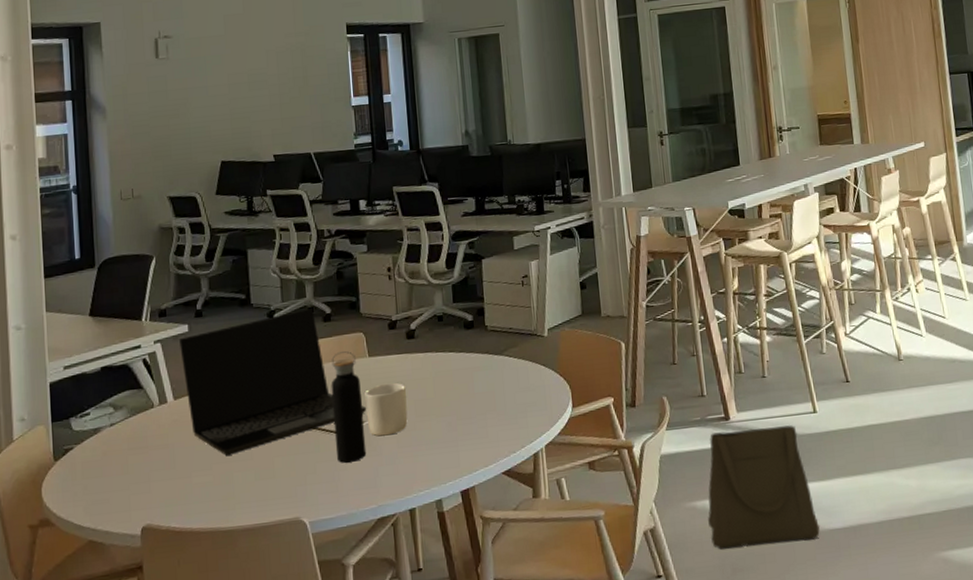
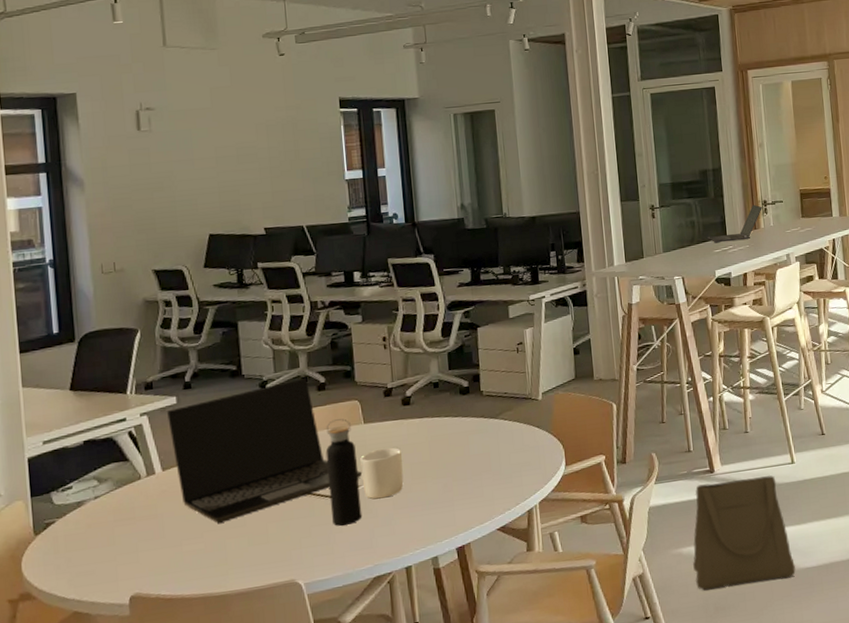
laptop: none [719,131,778,172] -> present [707,204,763,243]

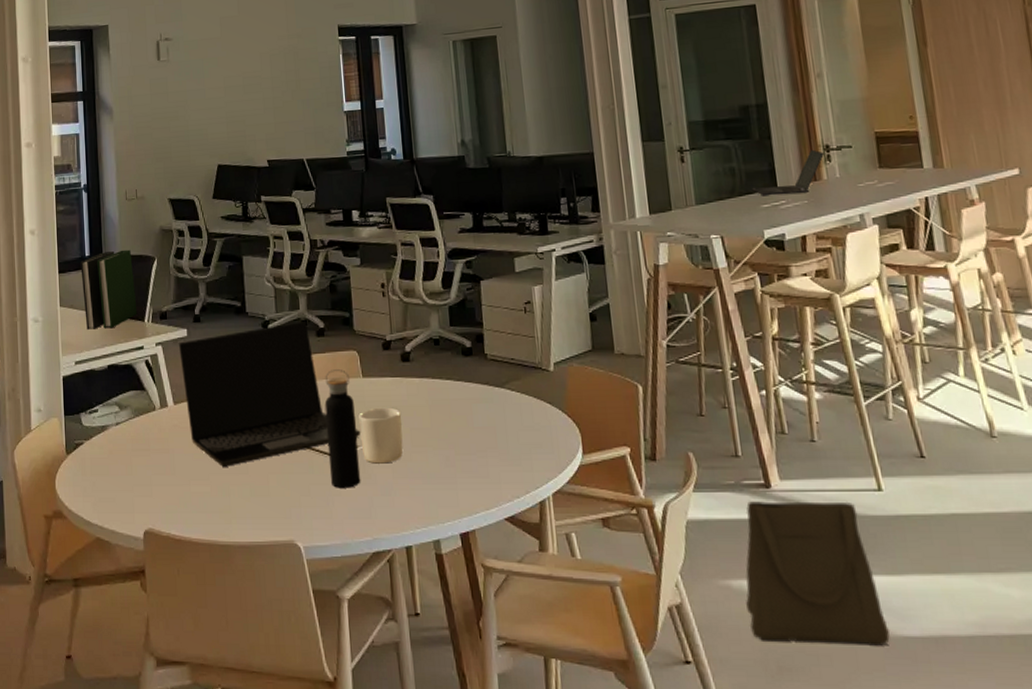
binder: none [47,323,118,408] -> present [80,249,137,330]

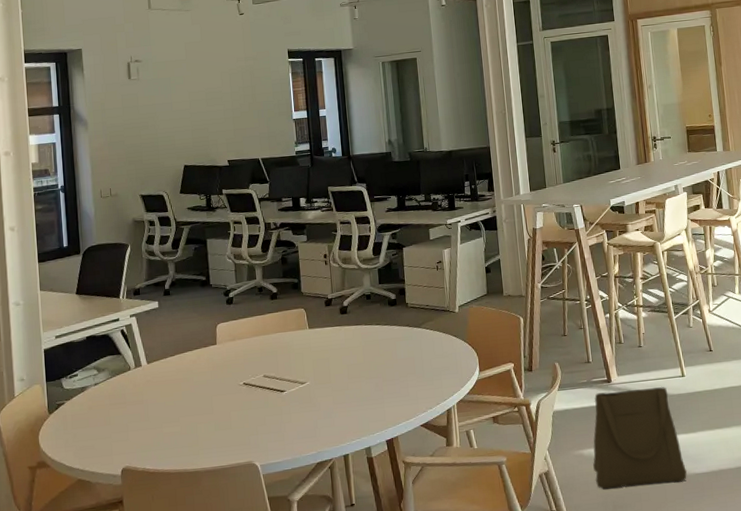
binder: present [80,249,137,330] -> none [59,239,113,308]
laptop: present [178,320,360,467] -> none [150,287,307,410]
water bottle: present [324,369,361,488] -> none [277,324,308,417]
mug: present [359,407,403,464] -> none [306,350,342,395]
laptop: present [752,149,825,196] -> none [603,140,653,175]

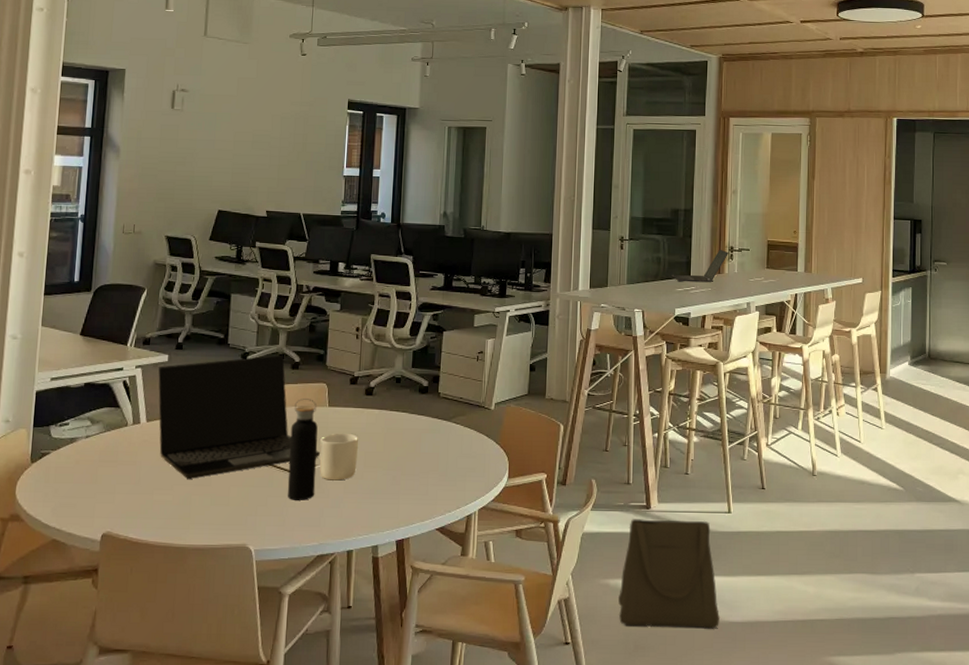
laptop: none [150,287,307,410] -> present [158,354,320,479]
water bottle: none [277,324,308,417] -> present [287,399,318,500]
mug: none [306,350,342,395] -> present [319,433,358,481]
laptop: none [603,140,653,175] -> present [671,249,729,283]

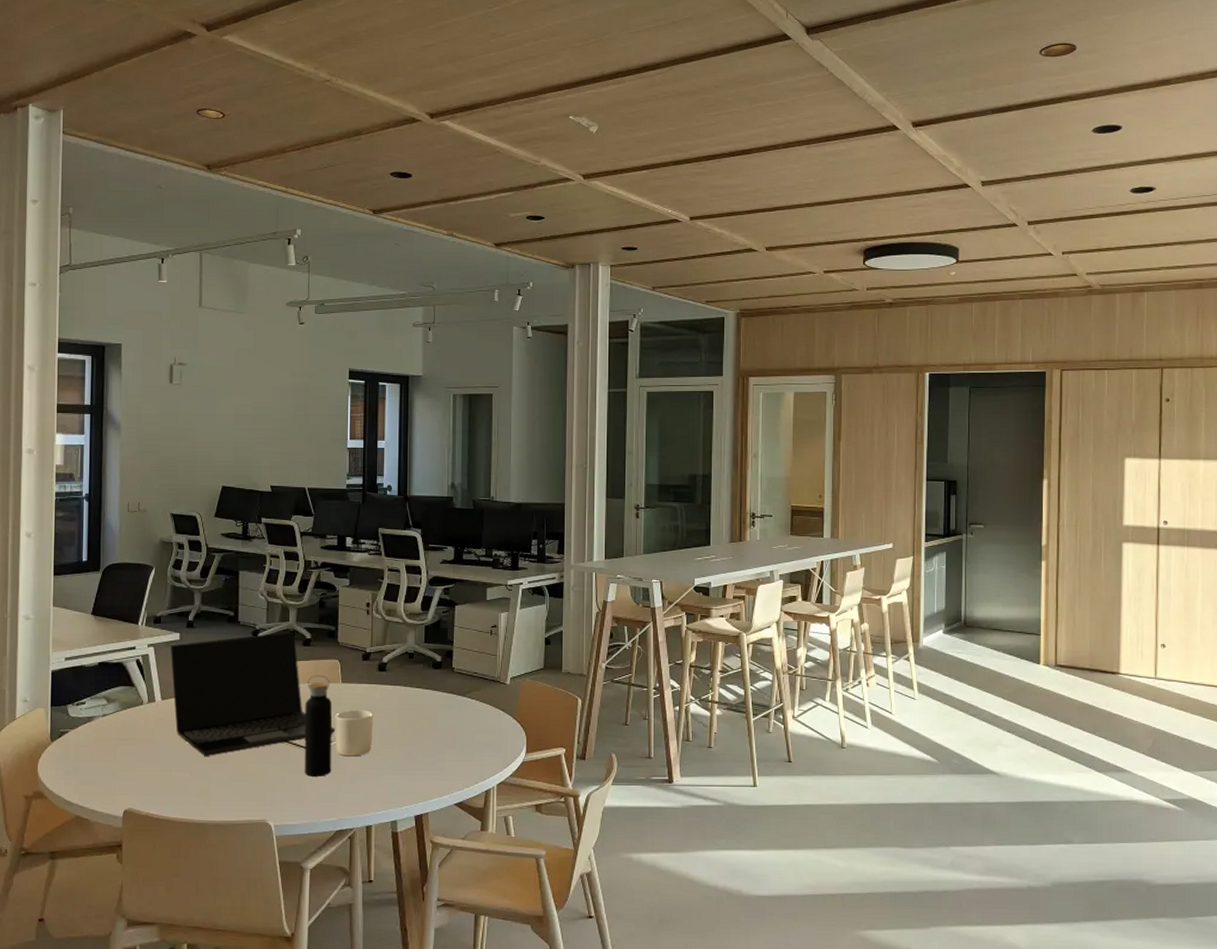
tote bag: present [618,519,719,629] -> none [642,793,746,903]
laptop: present [671,249,729,283] -> none [690,516,751,551]

